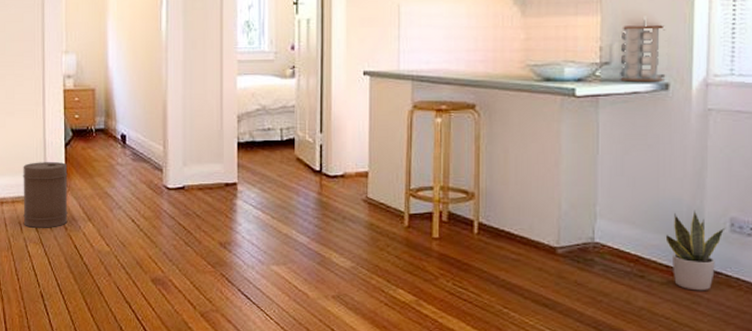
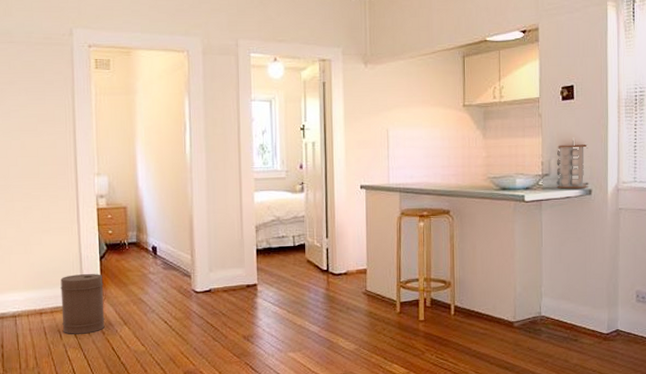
potted plant: present [665,210,726,291] -> none [591,286,633,348]

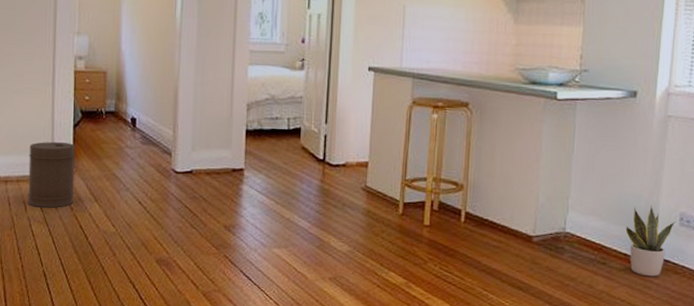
spice rack: present [557,139,589,190] -> none [596,32,638,90]
potted plant: none [591,286,633,348] -> present [625,205,676,277]

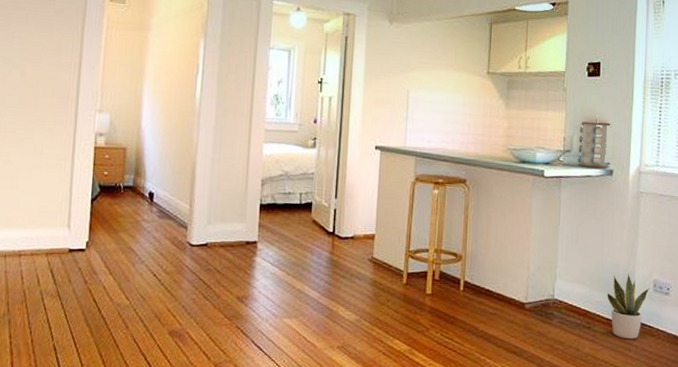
basket: present [28,142,76,208] -> none [41,216,92,281]
spice rack: none [596,32,638,90] -> present [578,117,612,169]

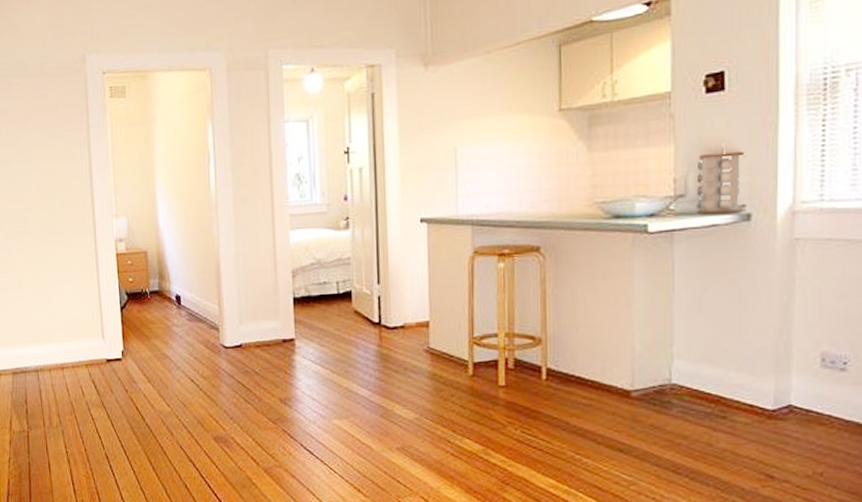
potted plant: present [607,273,650,340] -> none [749,346,816,430]

